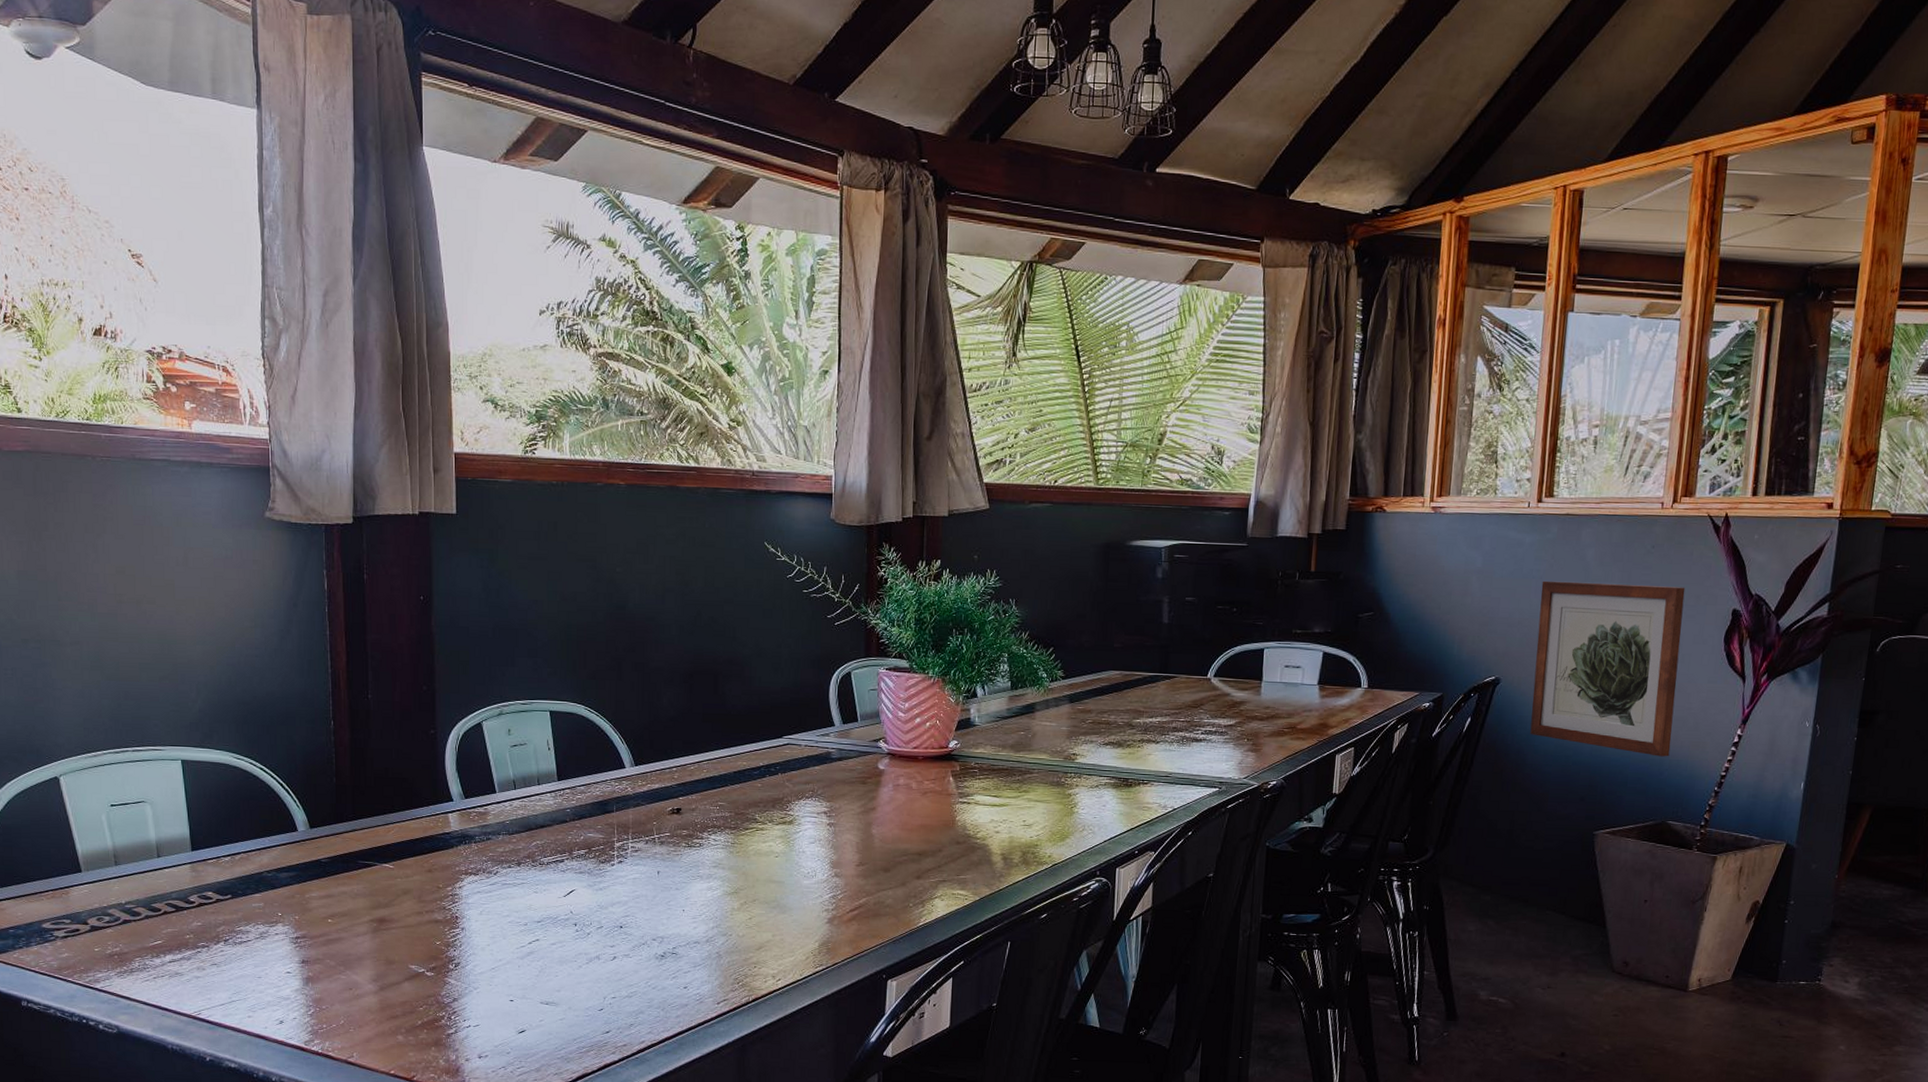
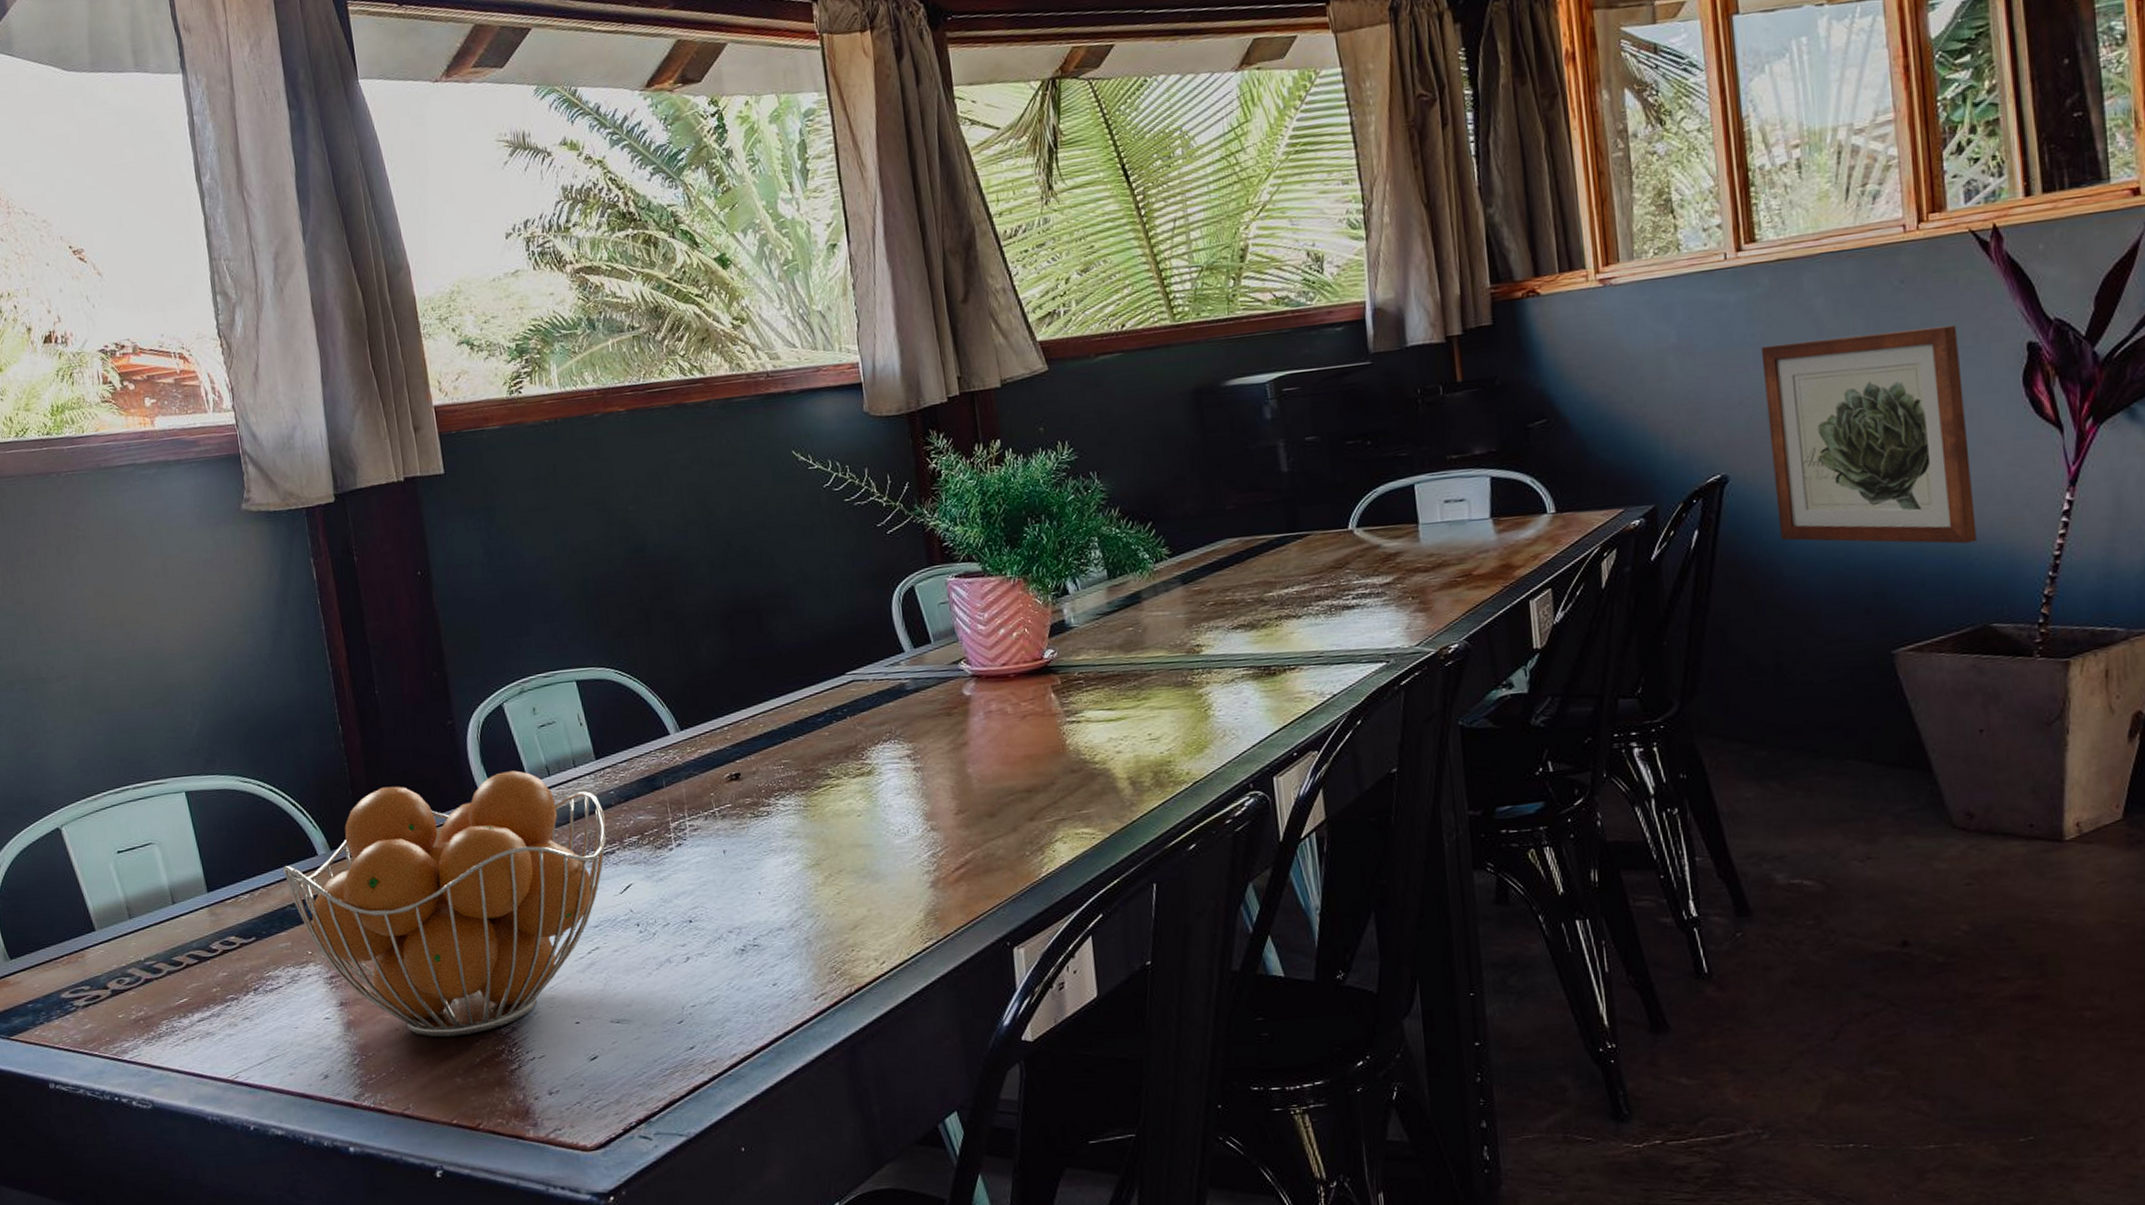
fruit basket: none [264,780,559,1001] -> present [282,770,607,1037]

